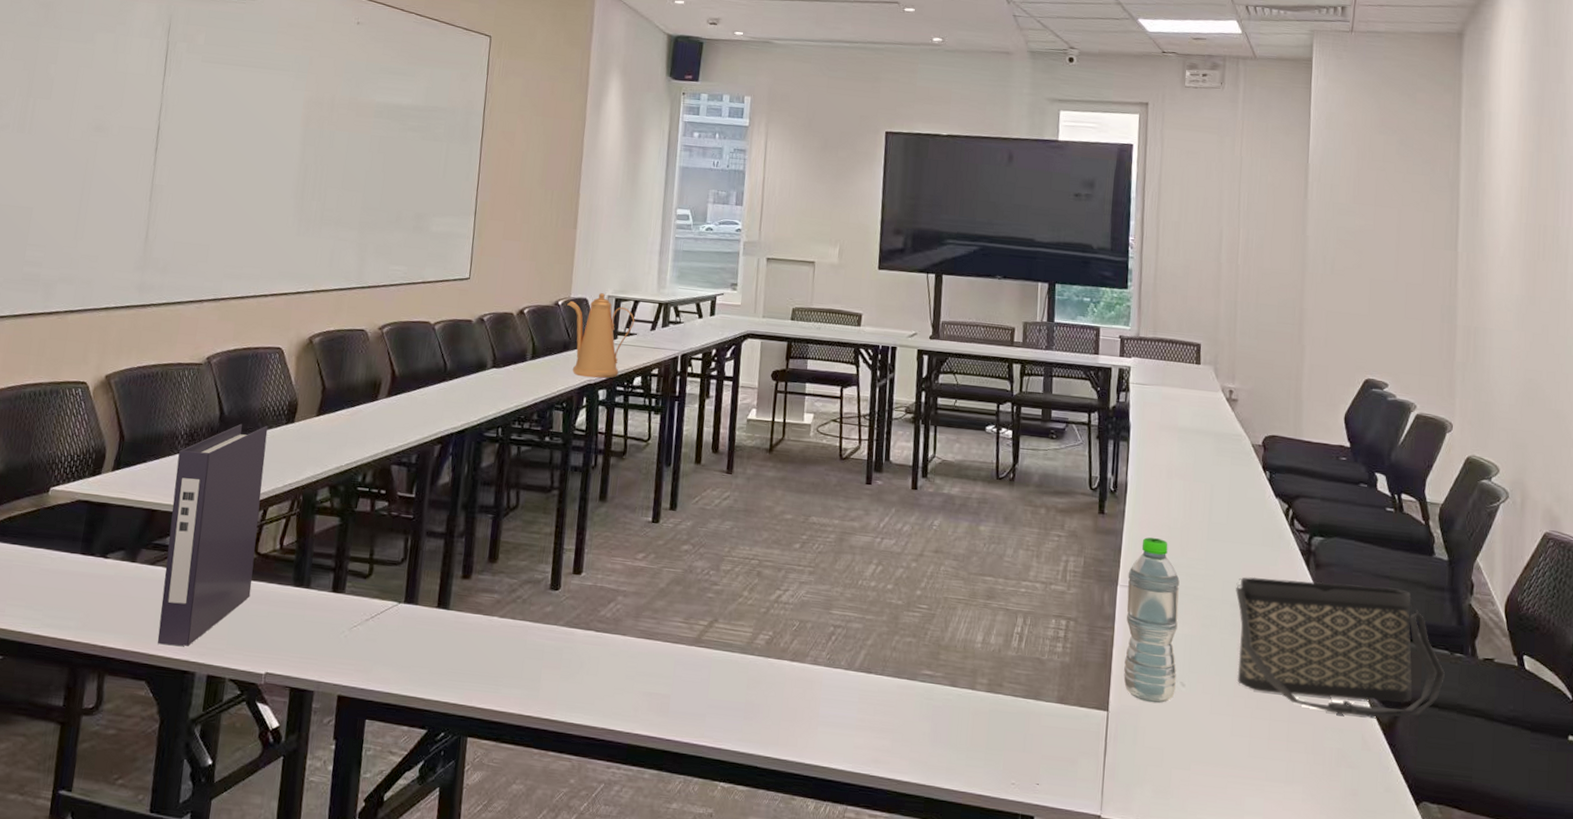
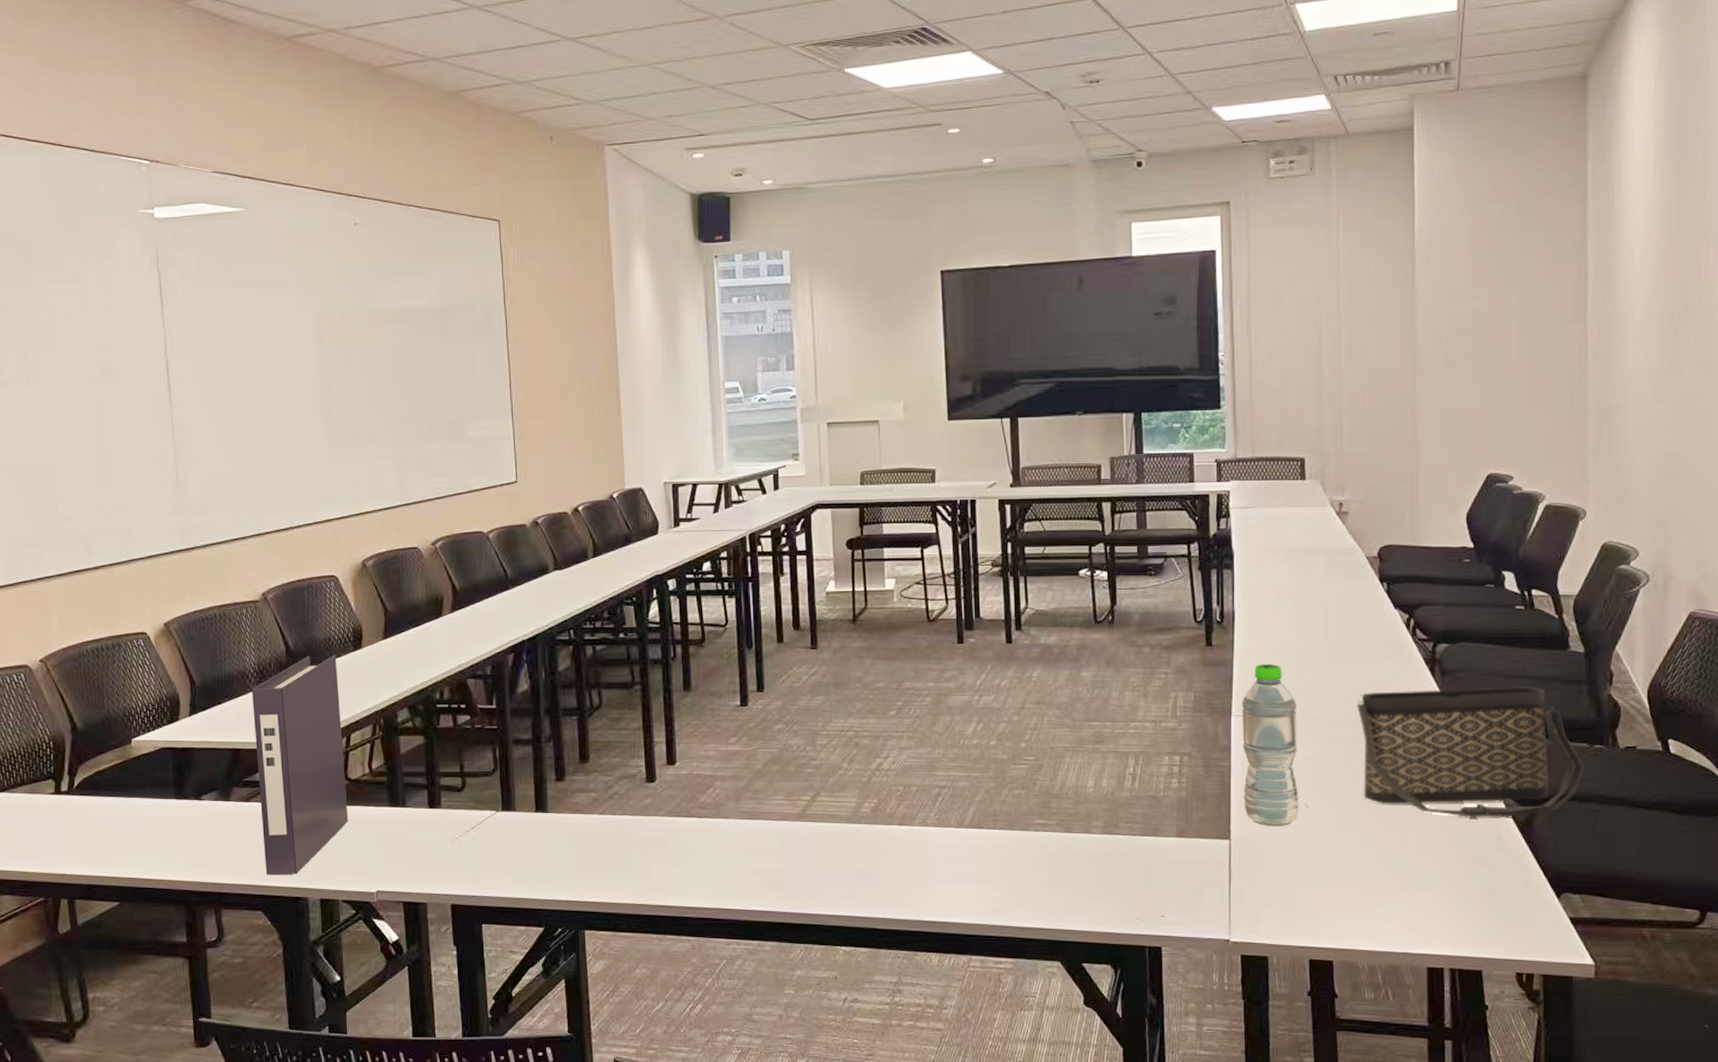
coffee pot: present [567,293,635,379] -> none [623,480,696,569]

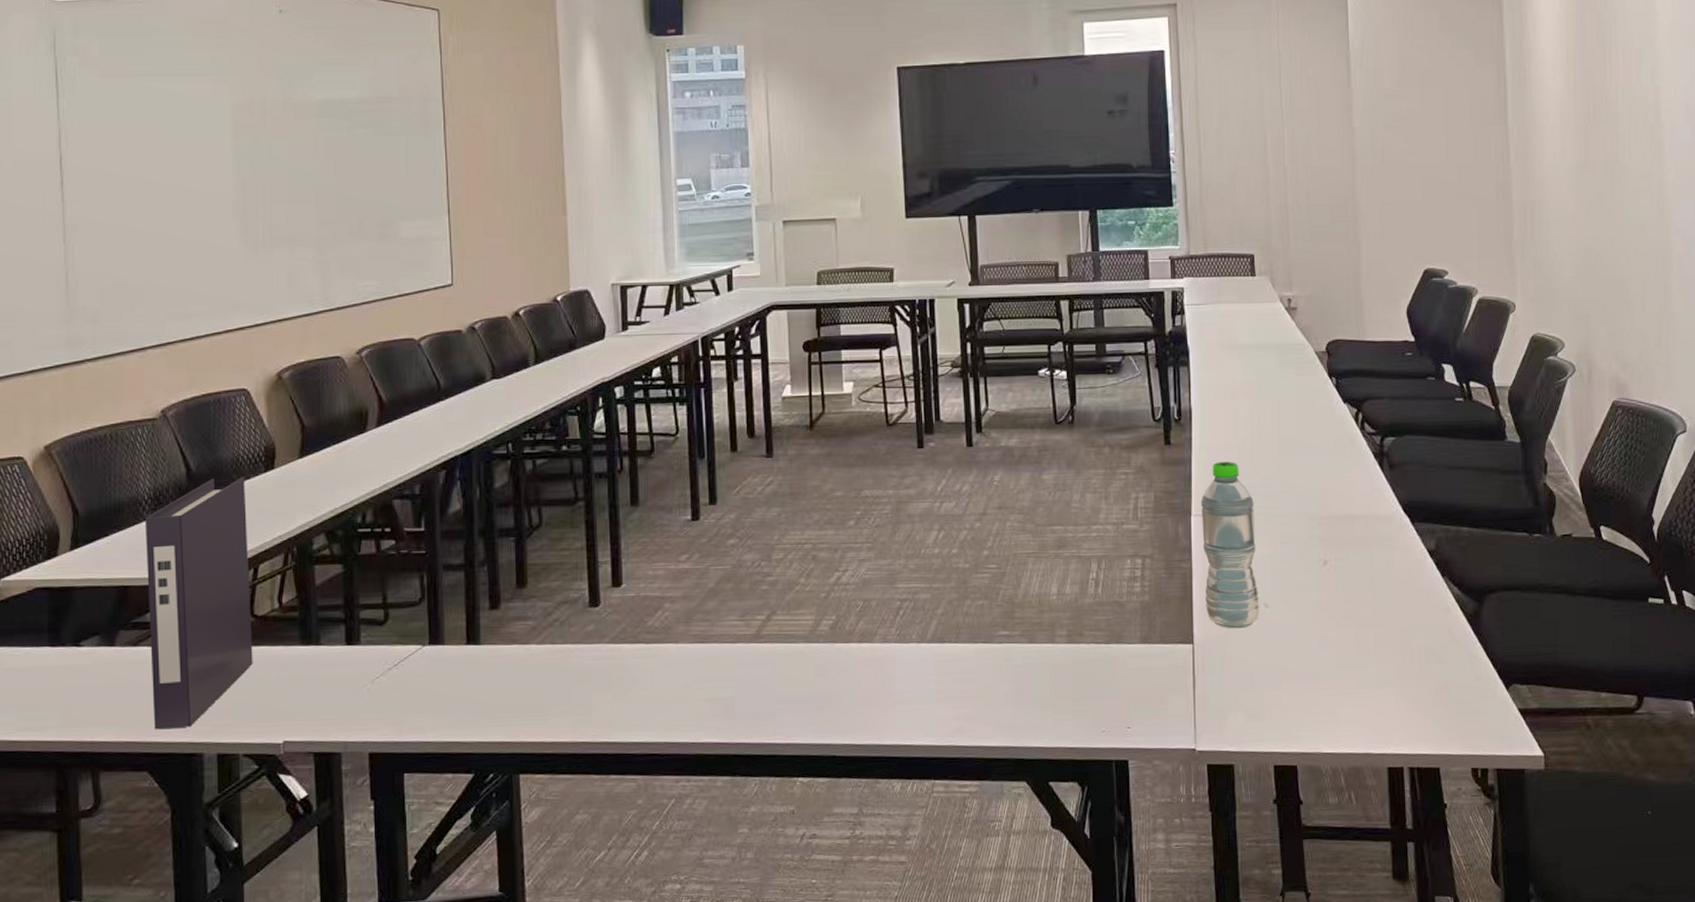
handbag: present [1357,687,1584,817] -> none [1311,478,1525,611]

